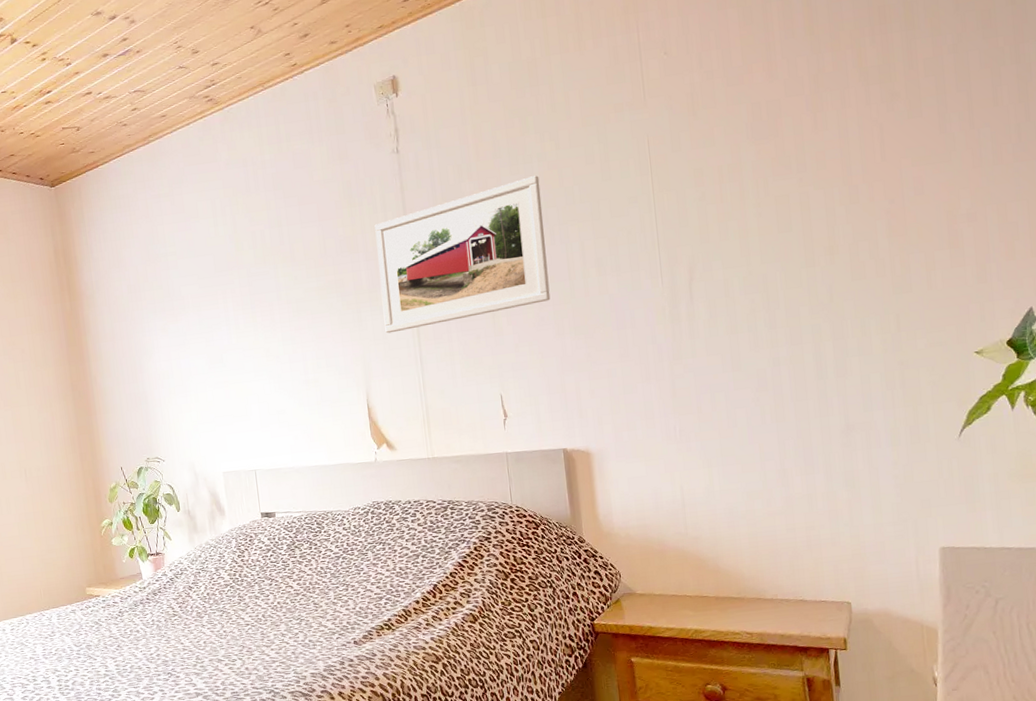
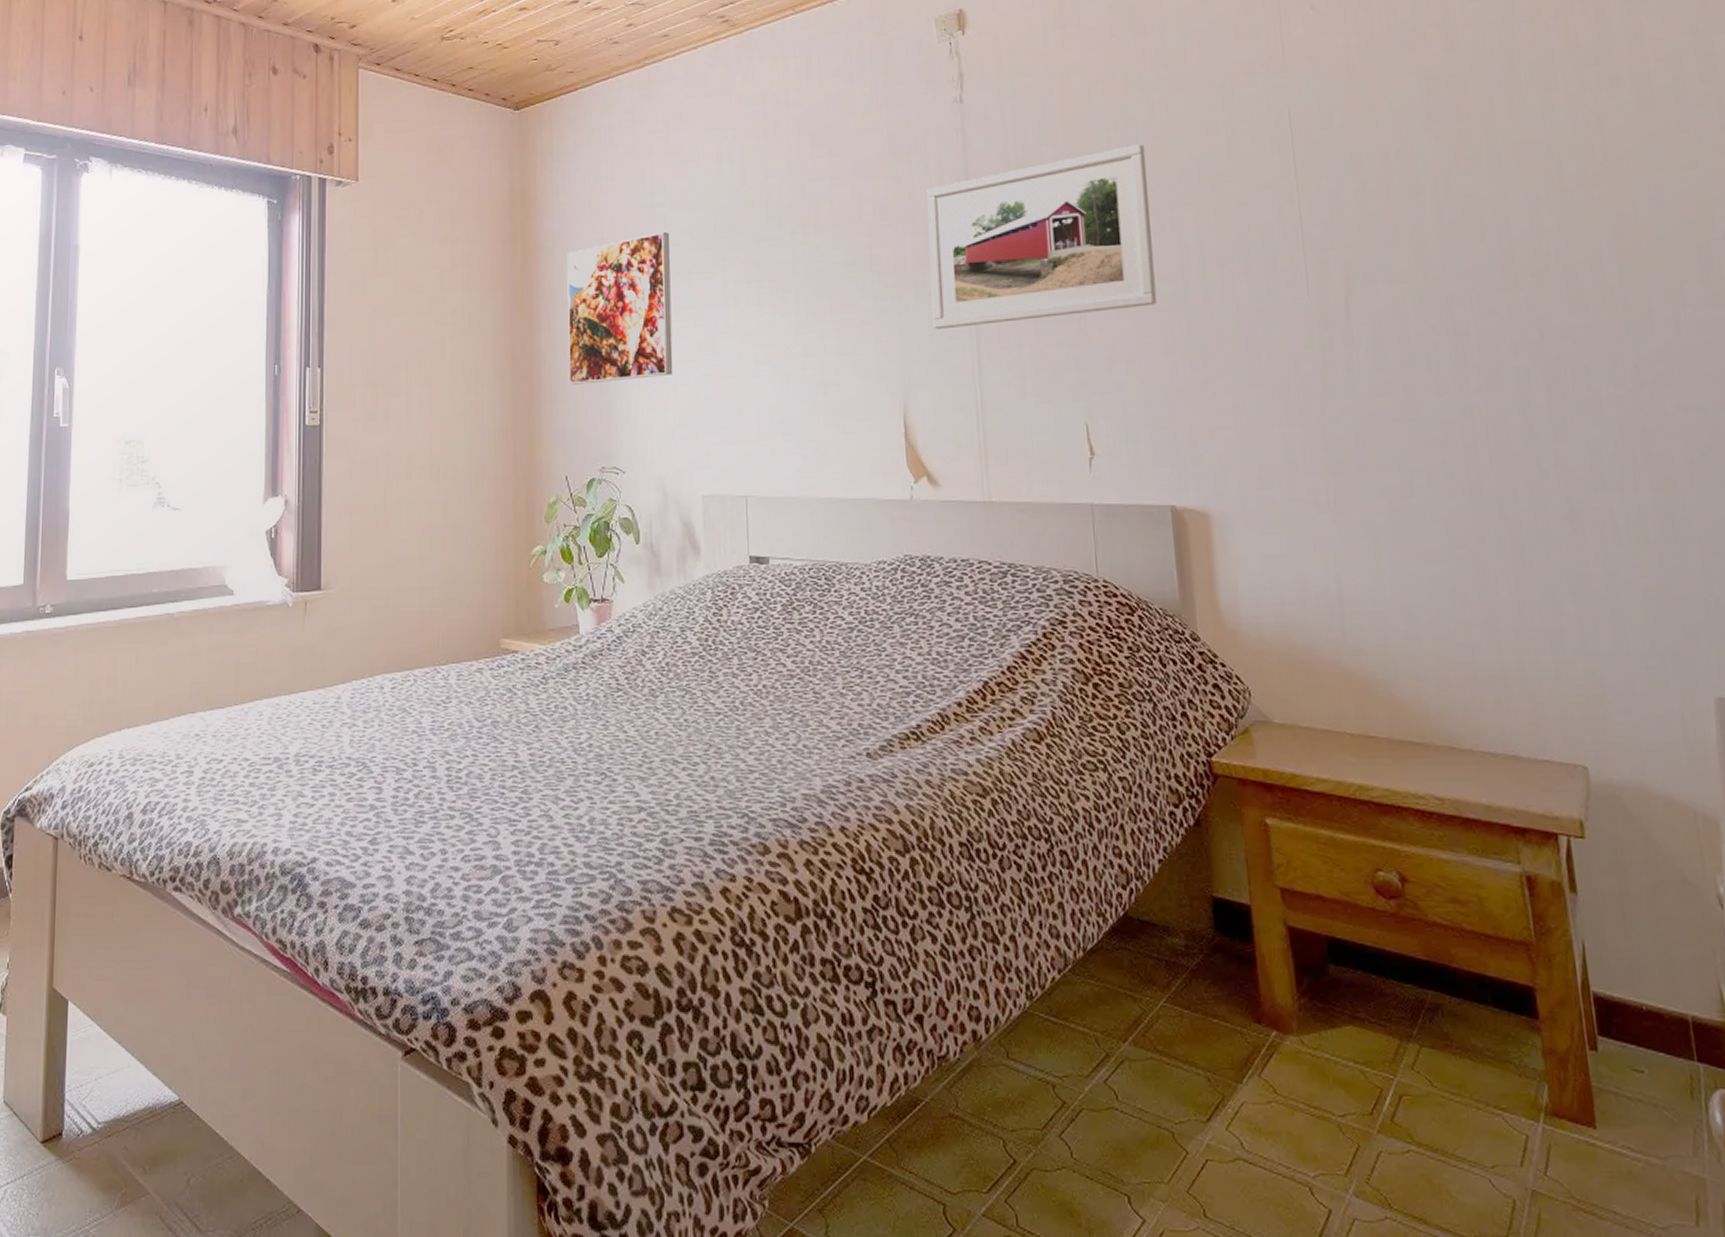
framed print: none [104,275,194,399] -> present [567,231,673,385]

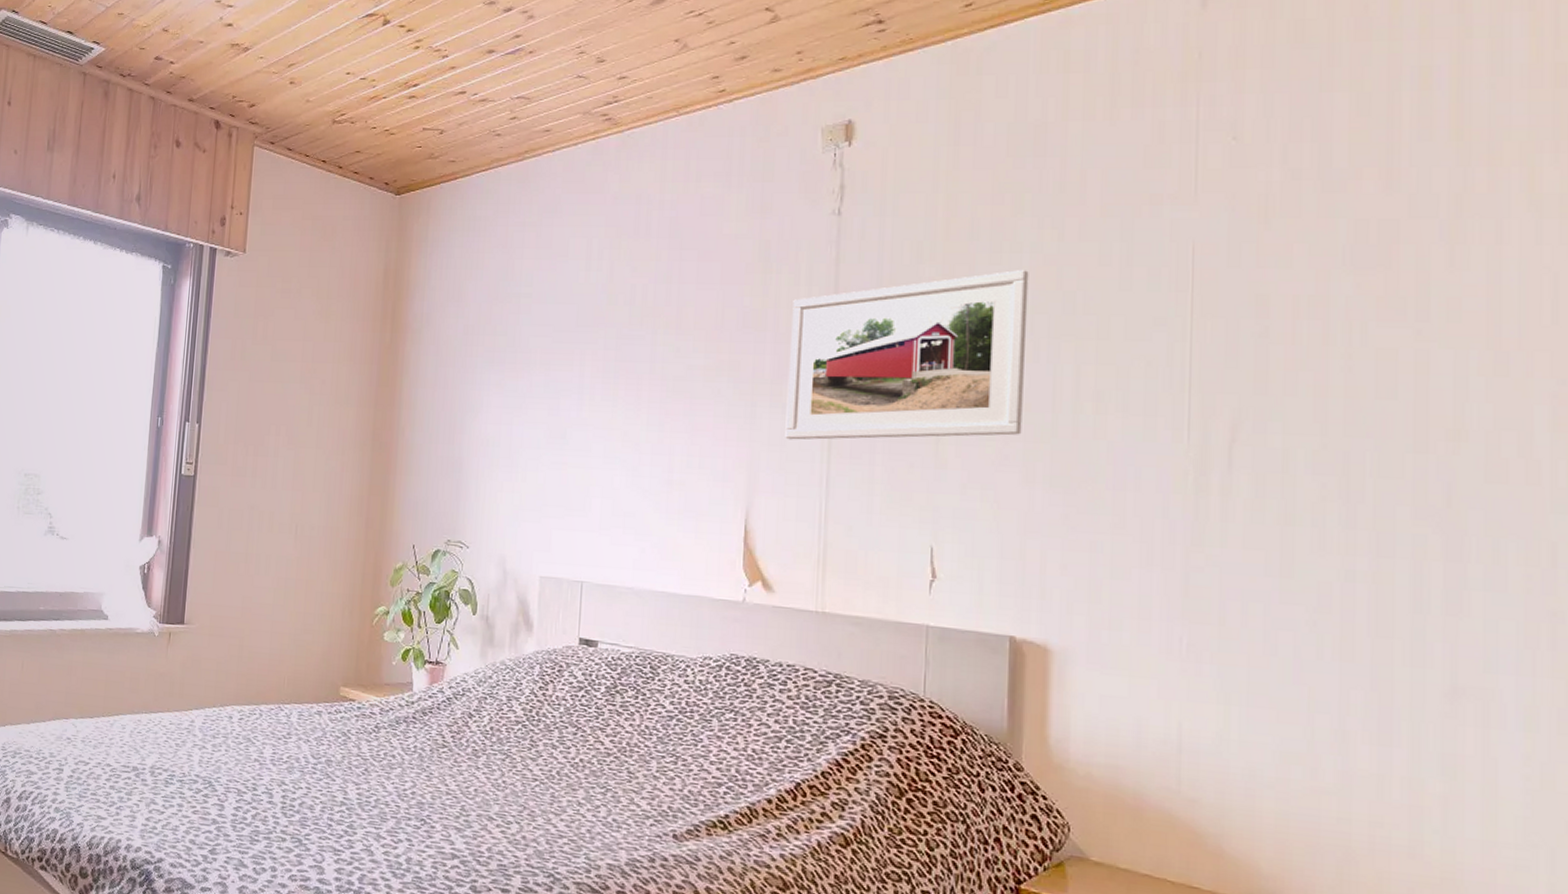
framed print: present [567,231,673,385] -> none [423,322,533,461]

